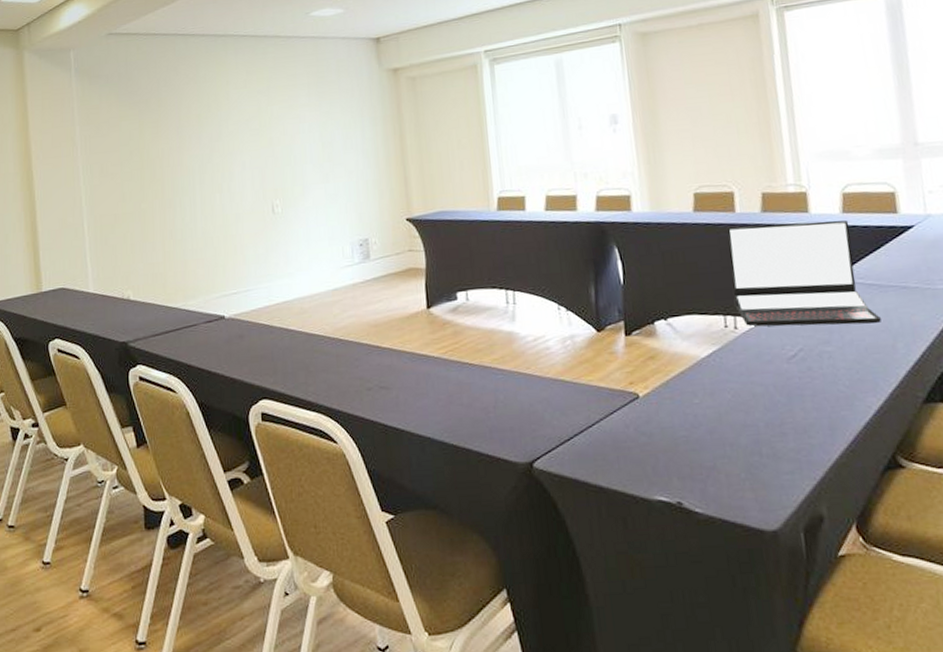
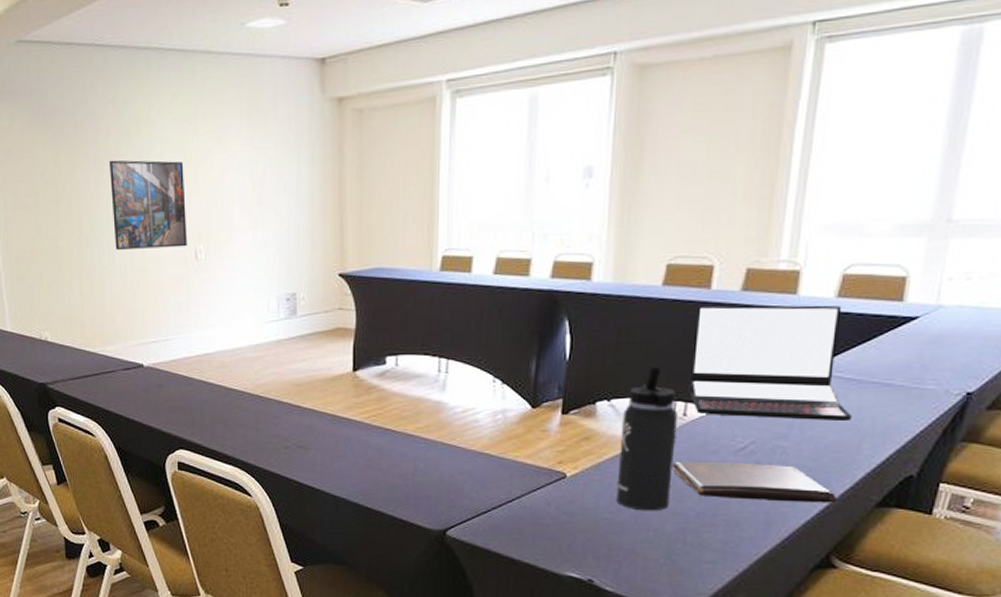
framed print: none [191,127,264,209] -> present [110,160,187,250]
thermos bottle: none [680,285,739,426] -> present [616,367,678,511]
book: none [733,369,889,407] -> present [671,461,838,503]

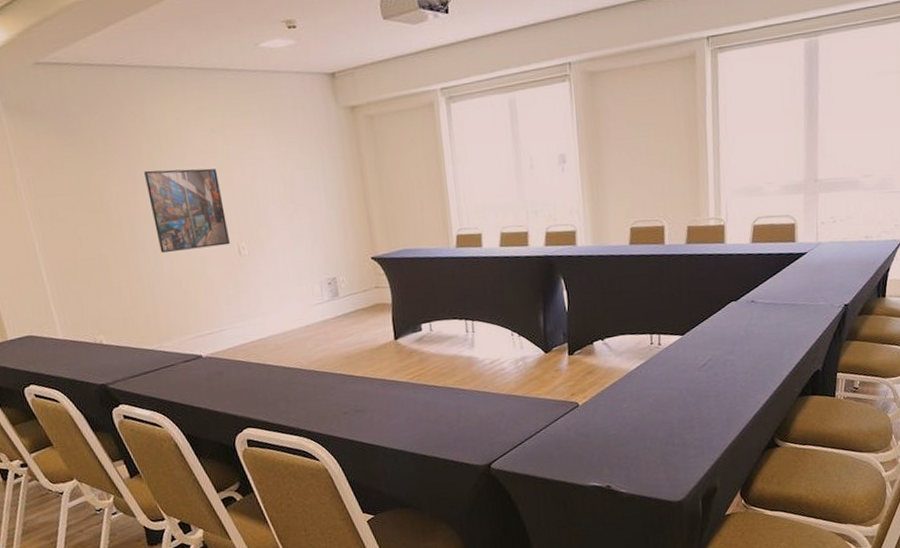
thermos bottle: present [616,367,678,511] -> none [614,309,658,425]
book: present [671,461,838,503] -> none [655,374,773,406]
laptop: present [688,305,851,420] -> none [656,249,774,343]

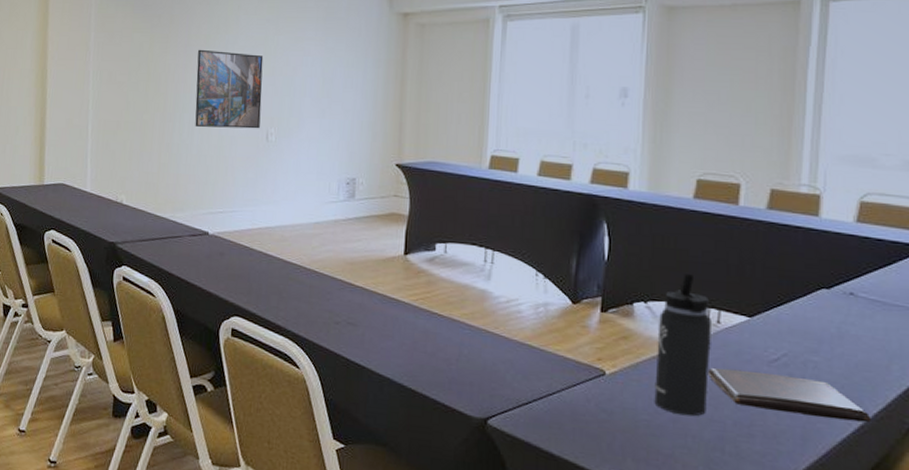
thermos bottle: none [614,309,658,425] -> present [654,274,713,417]
book: none [655,374,773,406] -> present [707,367,872,423]

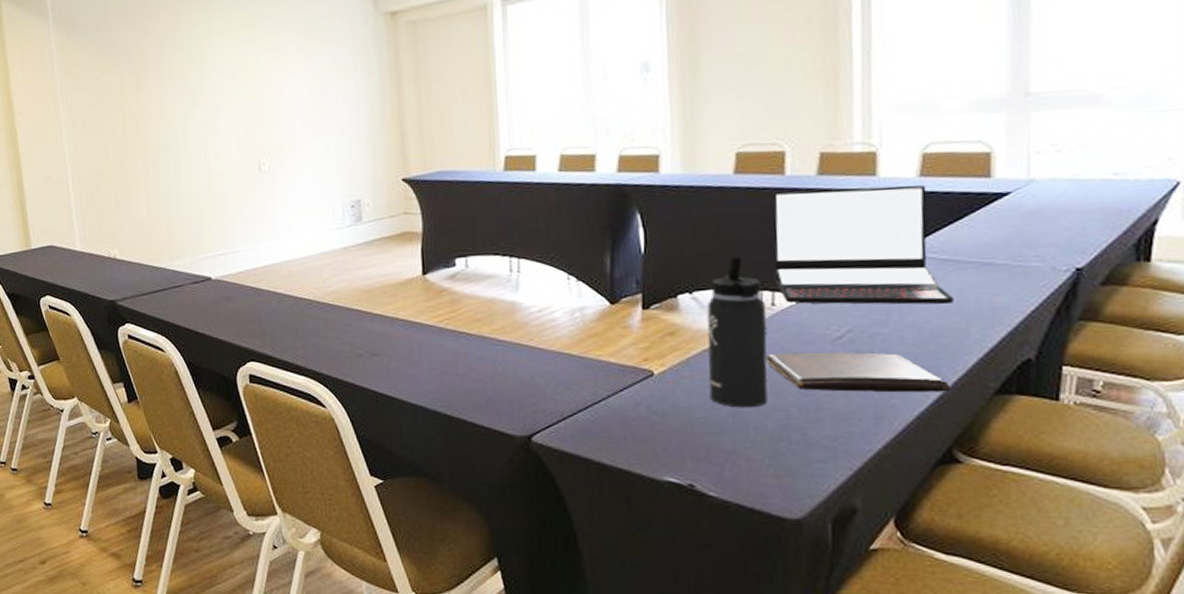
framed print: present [195,49,264,129] -> none [173,80,251,167]
laptop: none [721,219,879,341] -> present [772,185,953,305]

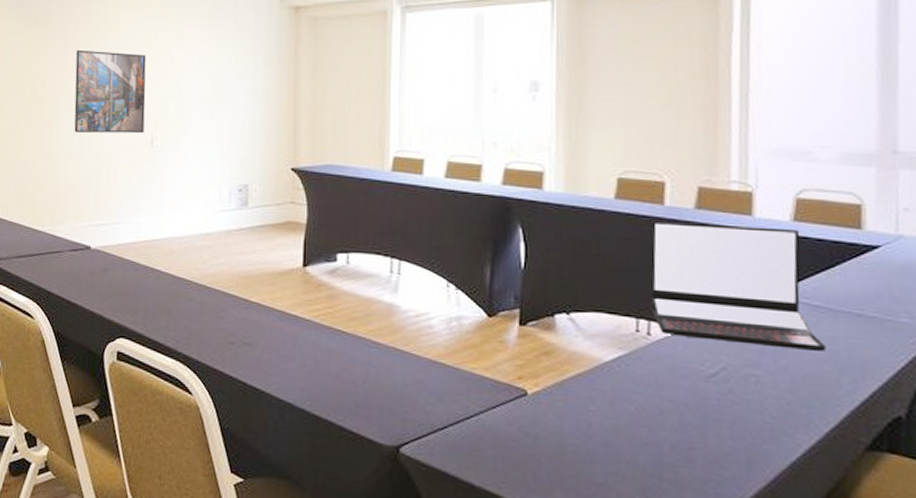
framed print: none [173,80,251,167] -> present [74,49,147,134]
thermos bottle: present [706,257,768,408] -> none [582,281,643,440]
book: present [765,352,951,393] -> none [639,384,823,443]

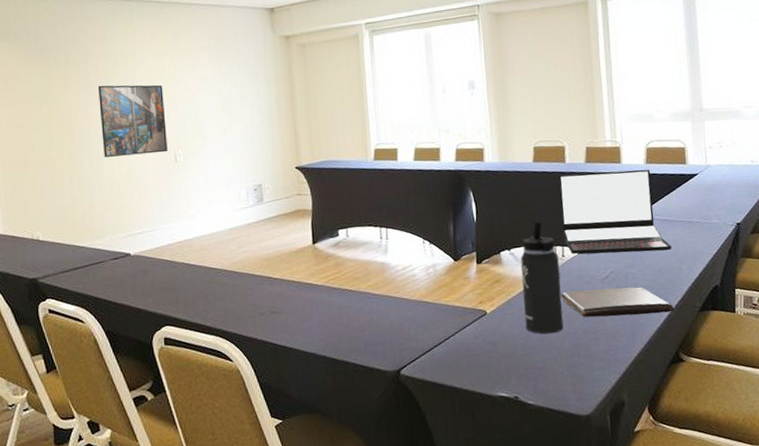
thermos bottle: none [582,281,643,440] -> present [520,222,564,334]
book: none [639,384,823,443] -> present [560,287,675,318]

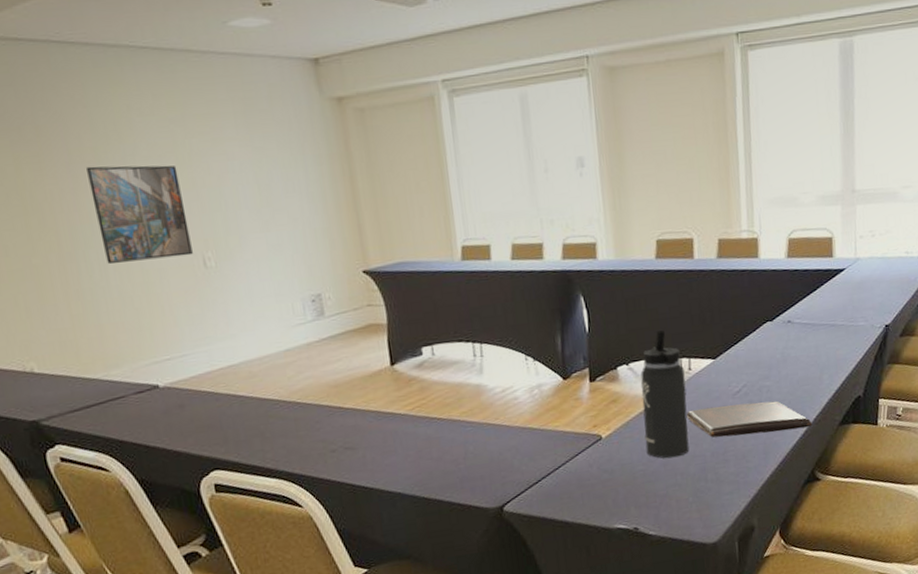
laptop: present [558,169,672,255] -> none [685,265,812,368]

